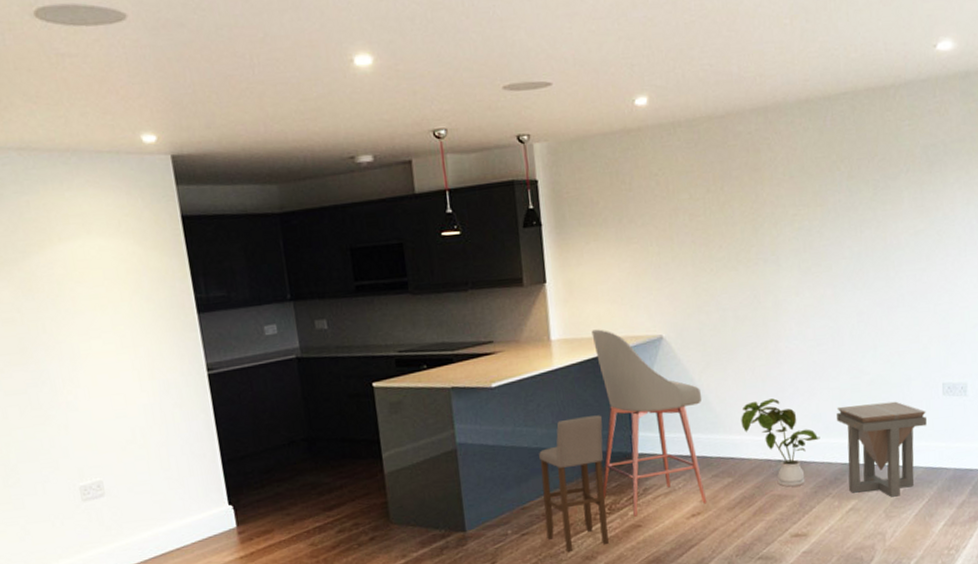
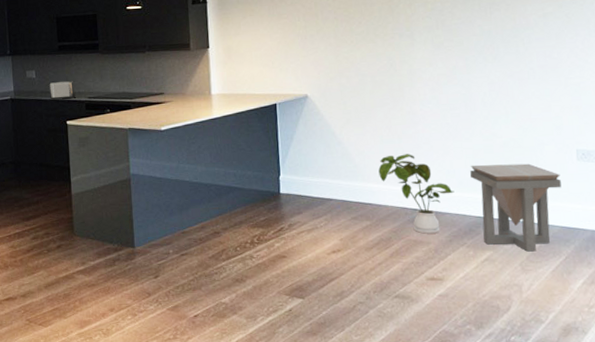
toaster: none [344,330,382,357] -> present [47,80,76,100]
bar stool: present [539,415,609,552] -> none [198,158,257,273]
bar stool: present [591,329,707,517] -> none [246,87,347,248]

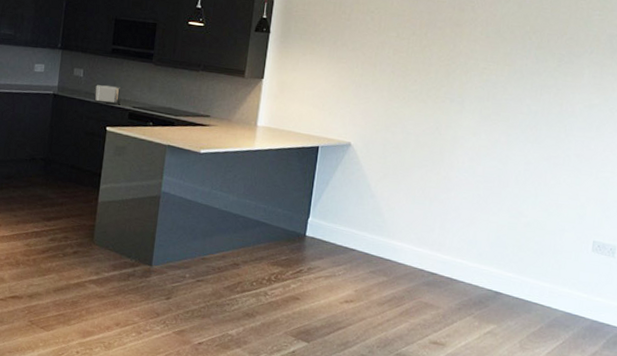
house plant: present [378,154,455,234] -> none [404,216,473,300]
side table: present [470,163,561,252] -> none [490,239,574,332]

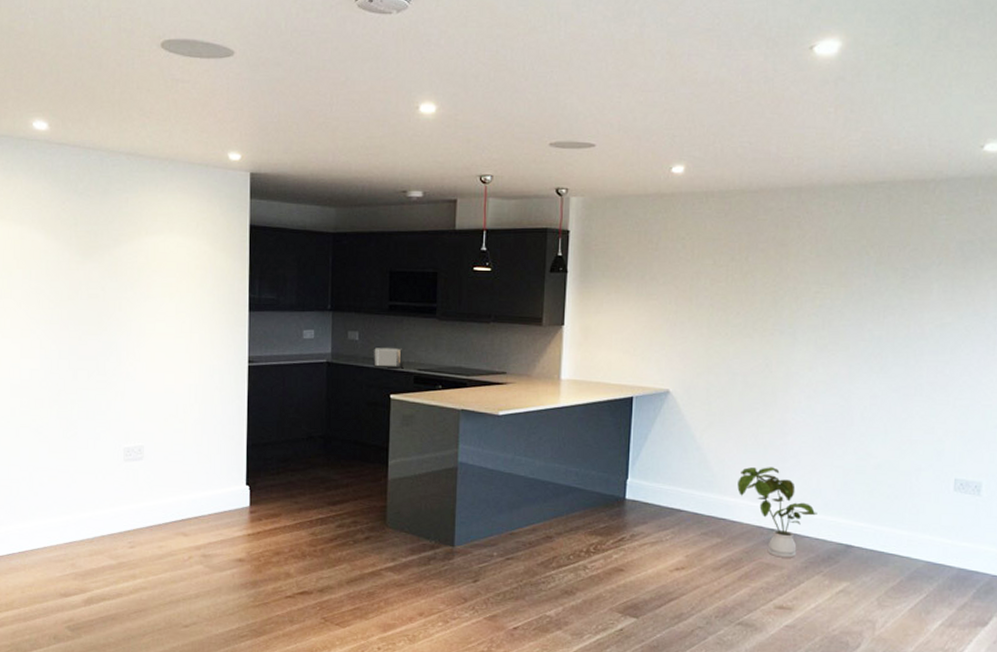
house plant: none [404,216,473,300] -> present [737,467,818,558]

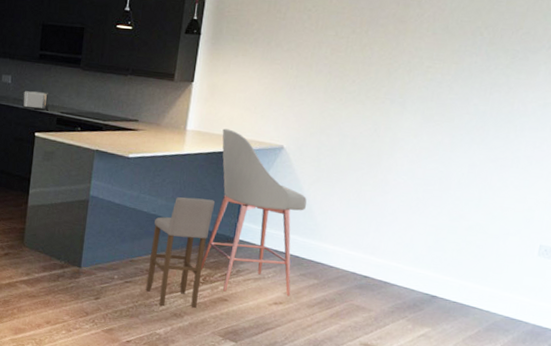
bar stool: none [530,455,600,583] -> present [145,197,216,308]
bar stool: none [591,375,701,561] -> present [201,128,307,297]
house plant: present [737,467,818,558] -> none [337,220,408,303]

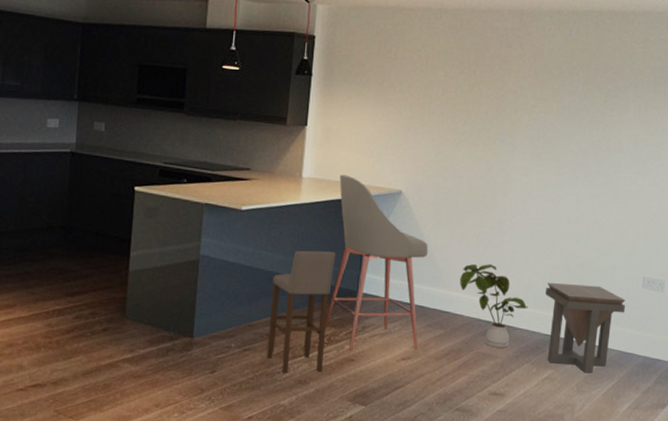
toaster: present [21,90,50,111] -> none [117,138,151,162]
house plant: none [337,220,408,303] -> present [460,264,529,348]
side table: none [425,242,517,336] -> present [546,282,626,373]

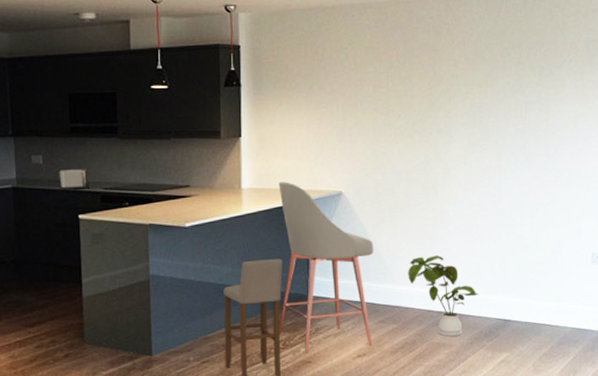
toaster: none [117,138,151,162] -> present [56,168,90,190]
side table: present [546,282,626,373] -> none [495,266,576,353]

